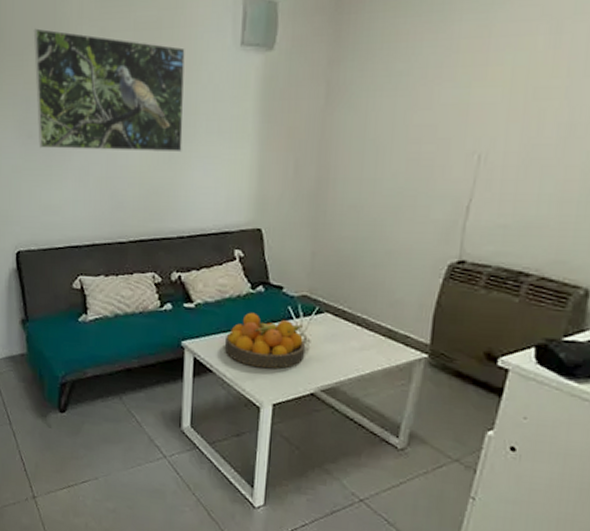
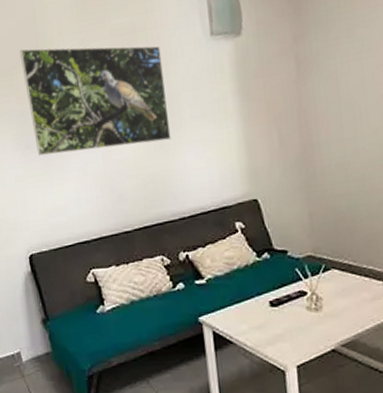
fruit bowl: present [224,312,306,368] -> none [239,279,320,332]

